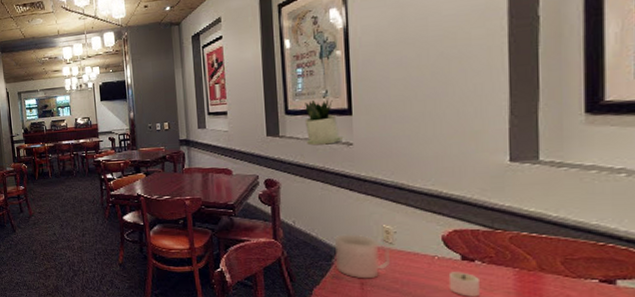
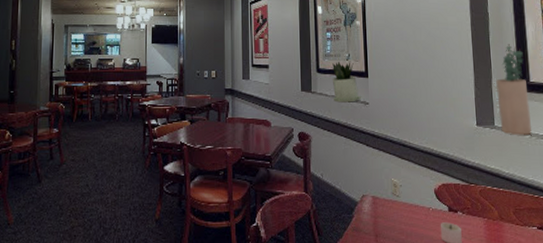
mug: present [335,234,391,279] -> none [355,187,398,231]
vase: none [545,54,603,172] -> present [496,44,532,136]

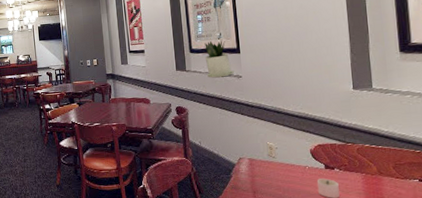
vase: present [496,44,532,136] -> none [373,8,413,96]

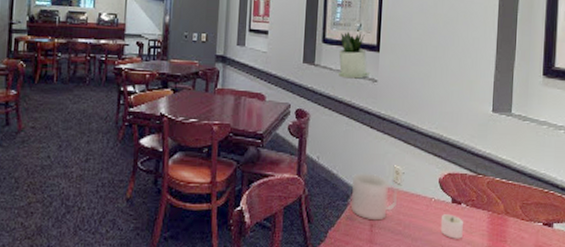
mug: none [232,150,274,188] -> present [350,173,399,221]

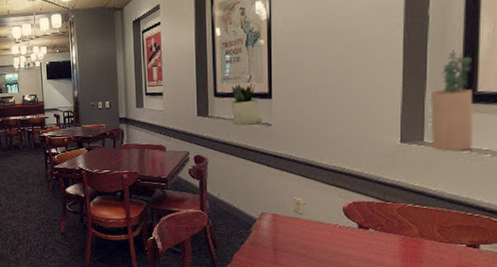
mug: present [350,173,399,221] -> none [253,205,300,245]
candle: present [440,214,463,239] -> none [347,238,372,260]
vase: none [517,24,552,126] -> present [430,50,474,152]

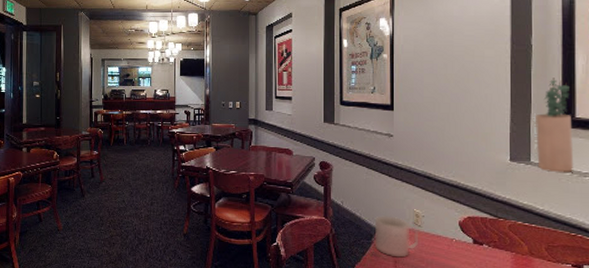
planter: present [230,82,263,126] -> none [355,94,385,134]
mug: none [253,205,300,245] -> present [374,215,419,258]

